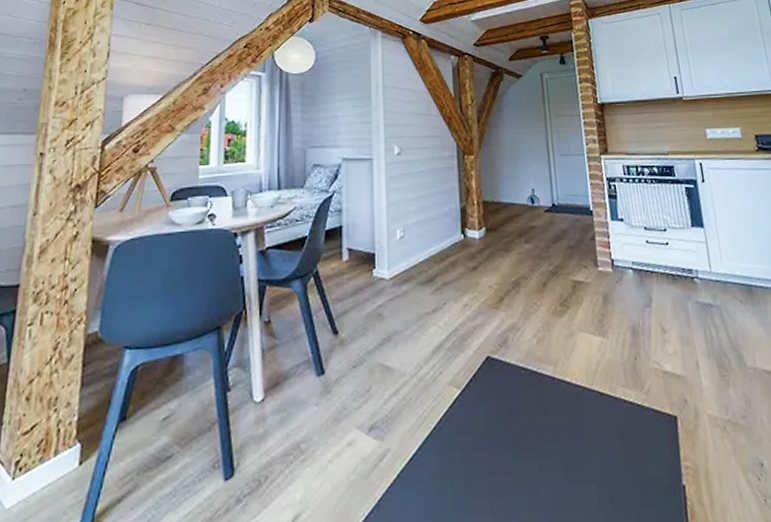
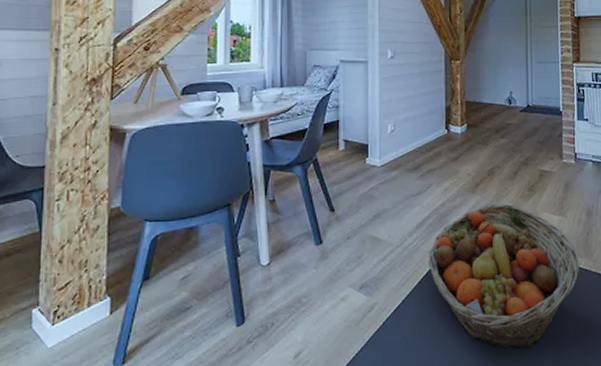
fruit basket: none [448,322,630,513] -> present [428,204,580,351]

